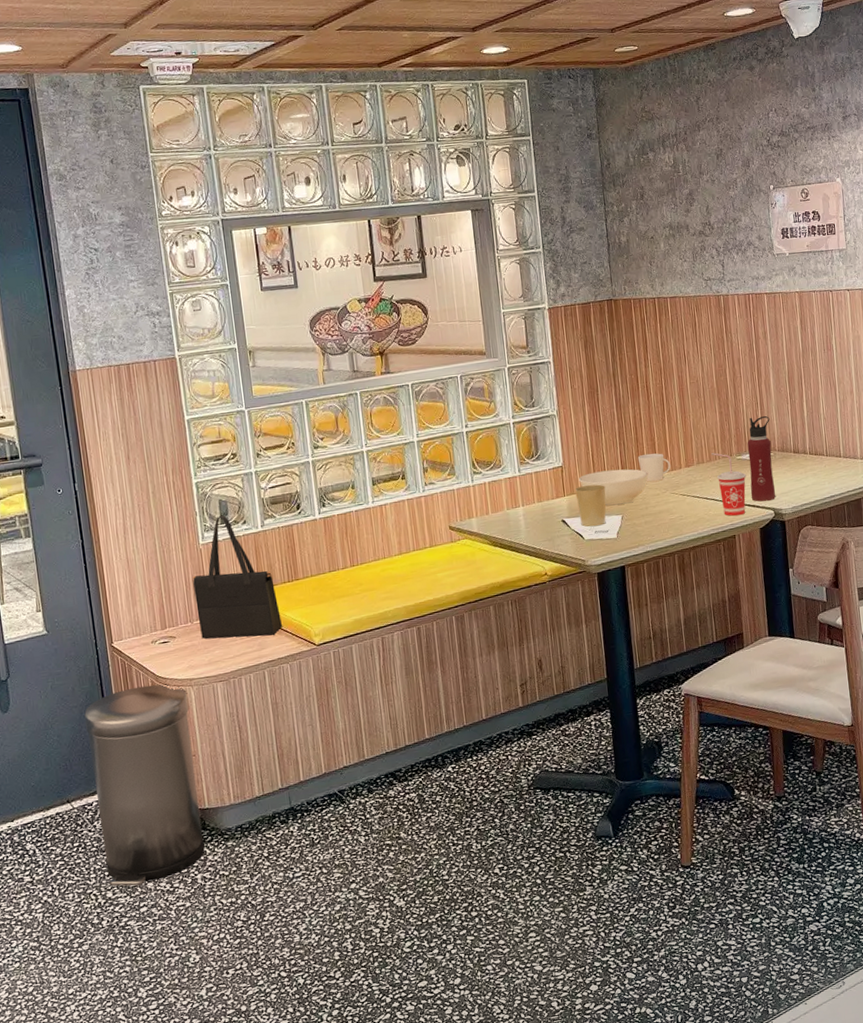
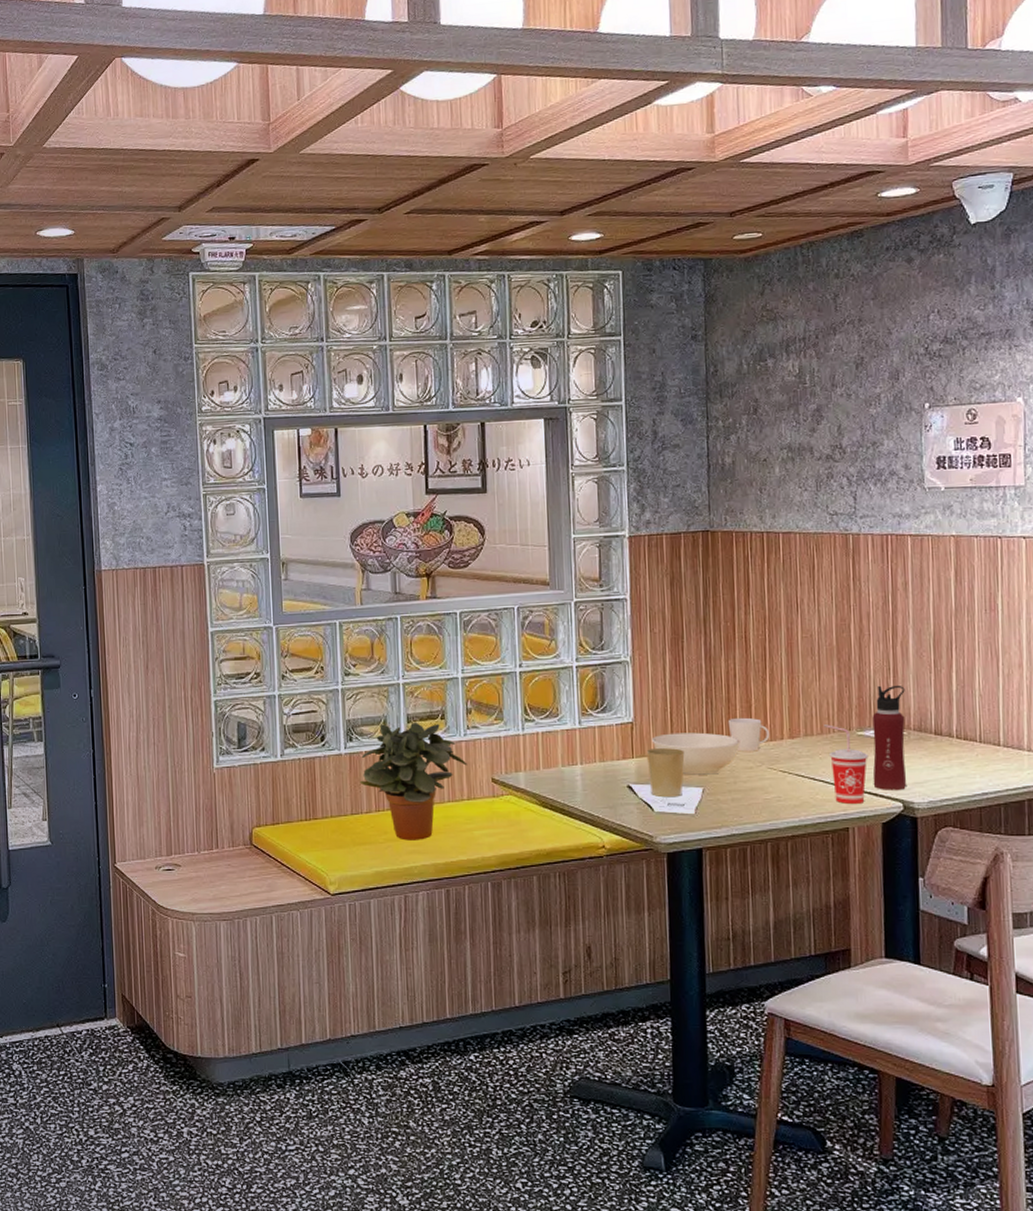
pedal bin: present [84,684,205,887] -> none [81,914,194,1128]
tote bag: present [193,515,282,639] -> none [203,739,295,877]
potted plant: none [334,483,428,590] -> present [359,722,468,841]

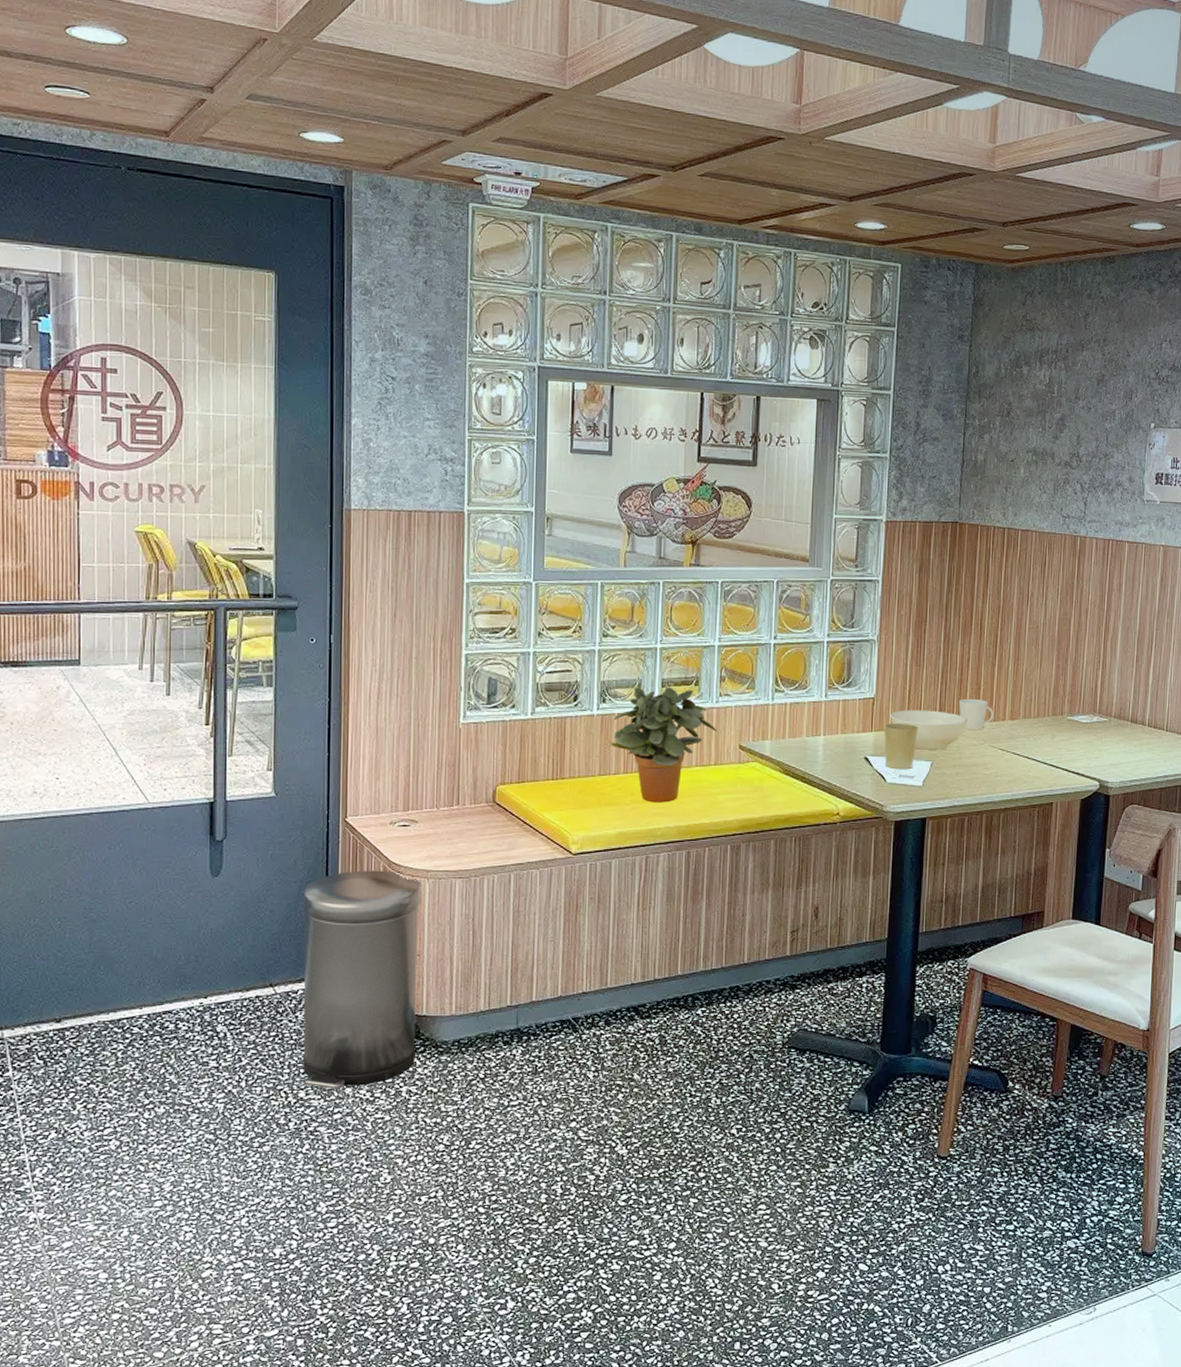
pedal bin: none [81,914,194,1128] -> present [303,870,420,1089]
beverage cup: present [824,724,869,804] -> none [1040,709,1075,781]
water bottle: present [872,685,906,792] -> none [1076,675,1111,771]

